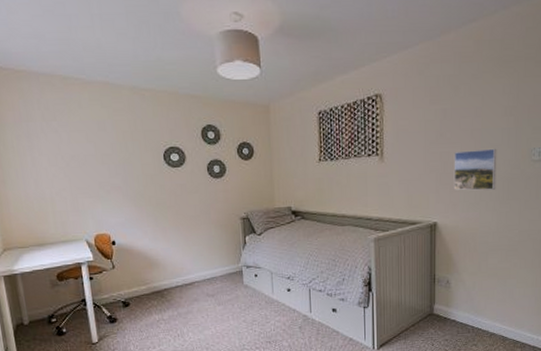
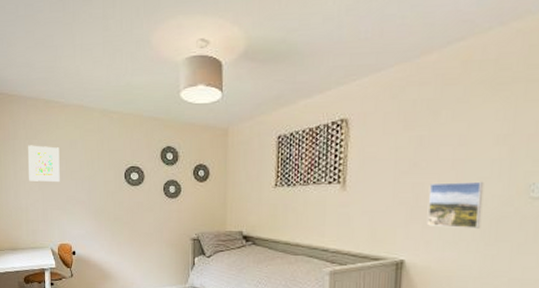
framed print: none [46,127,89,168] -> present [28,145,60,183]

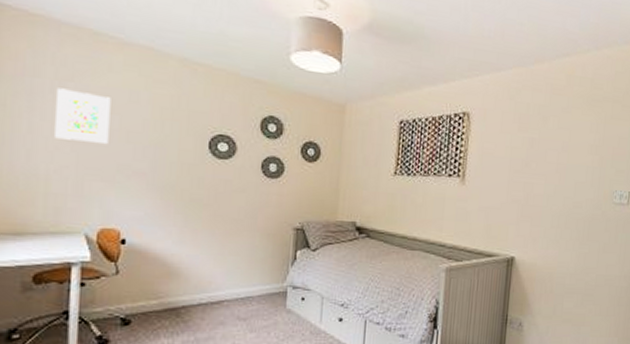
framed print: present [426,181,484,229] -> none [534,184,581,229]

